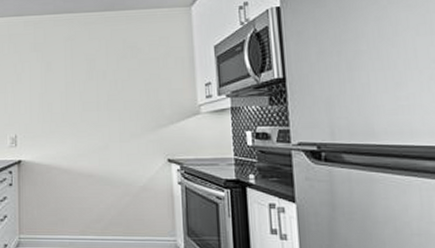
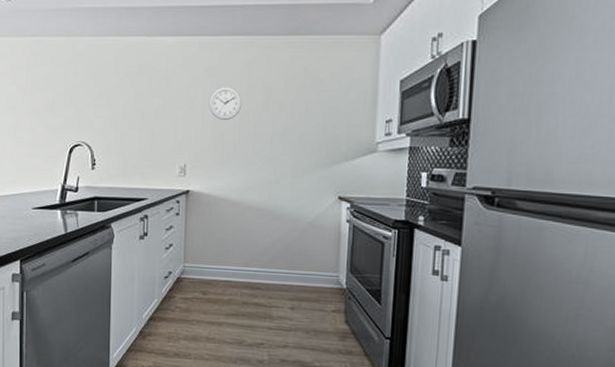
wall clock: none [35,60,67,91] -> present [209,87,242,120]

